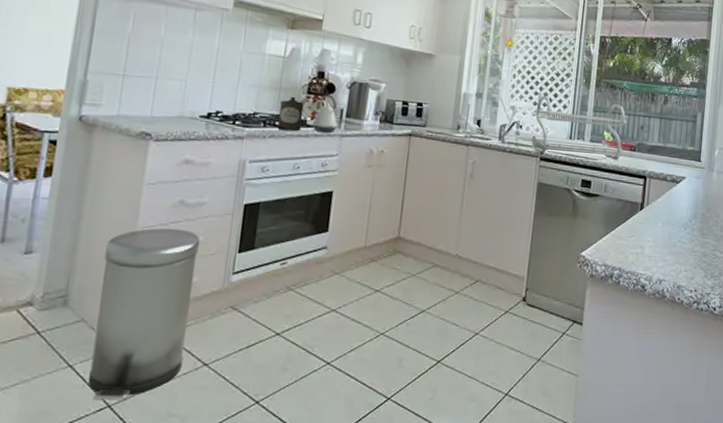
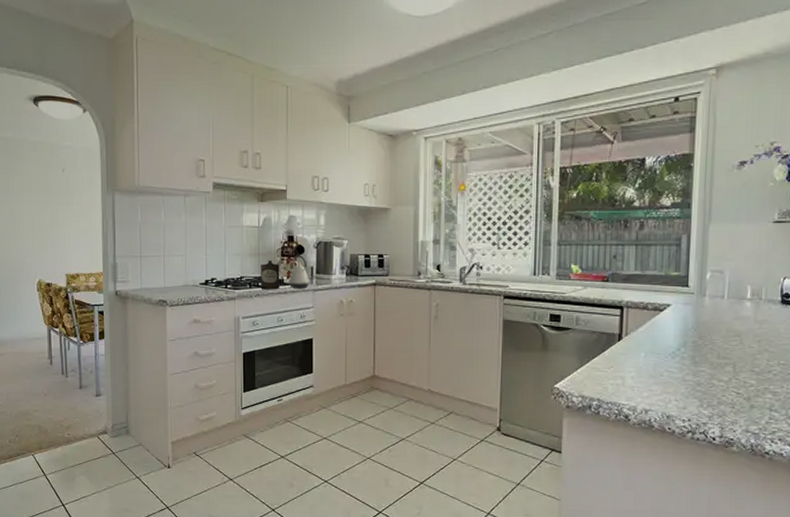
pedal bin: present [88,227,200,401] -> none [148,374,214,504]
dish rack: present [530,95,627,160] -> none [492,234,597,292]

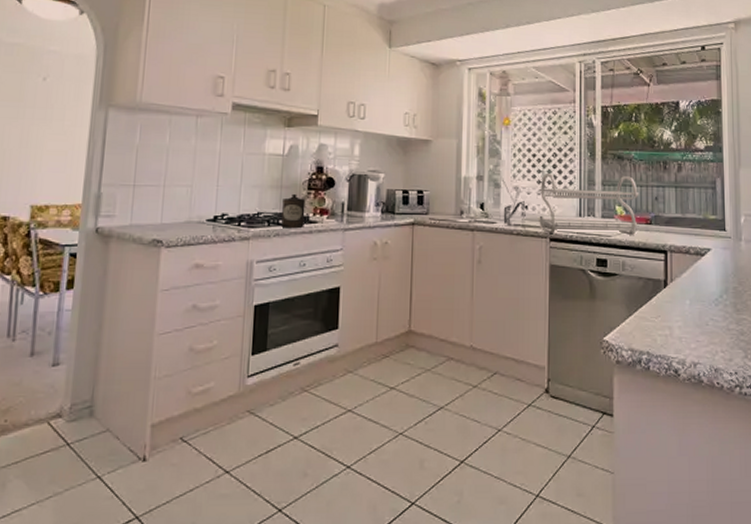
kettle: present [288,255,310,288] -> none [315,189,340,227]
dish rack: none [492,234,597,292] -> present [538,172,639,235]

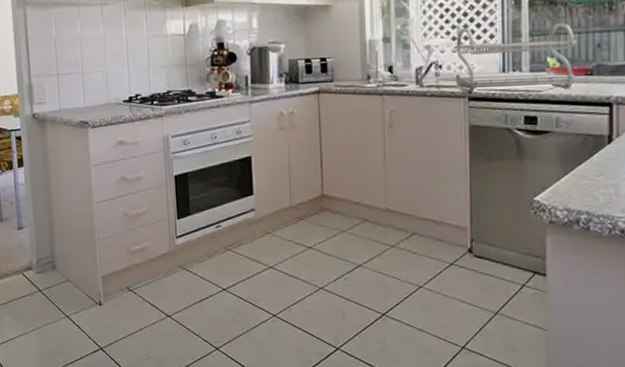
canister: present [281,193,306,229] -> none [189,70,212,105]

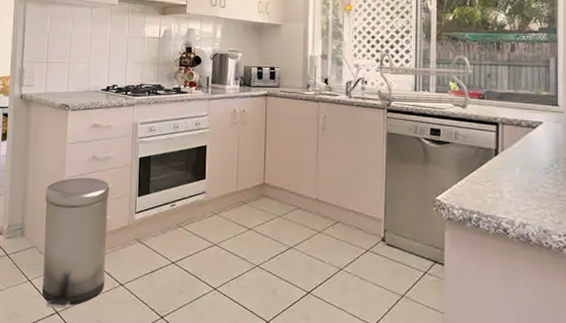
pedal bin: none [73,201,150,344] -> present [42,177,110,309]

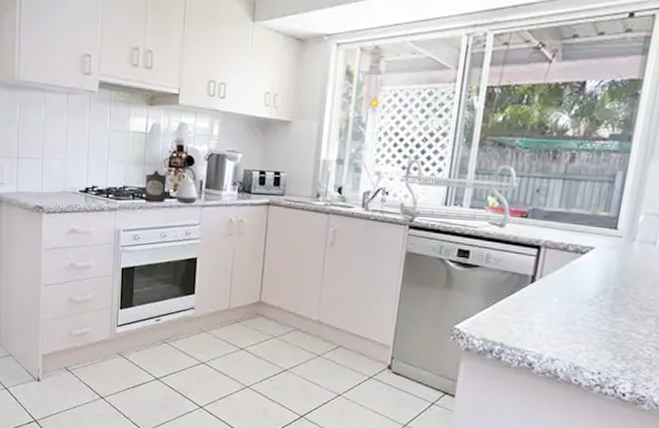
pedal bin: present [42,177,110,309] -> none [20,286,89,418]
canister: none [159,69,178,98] -> present [145,170,167,203]
kettle: none [185,65,206,97] -> present [175,166,199,203]

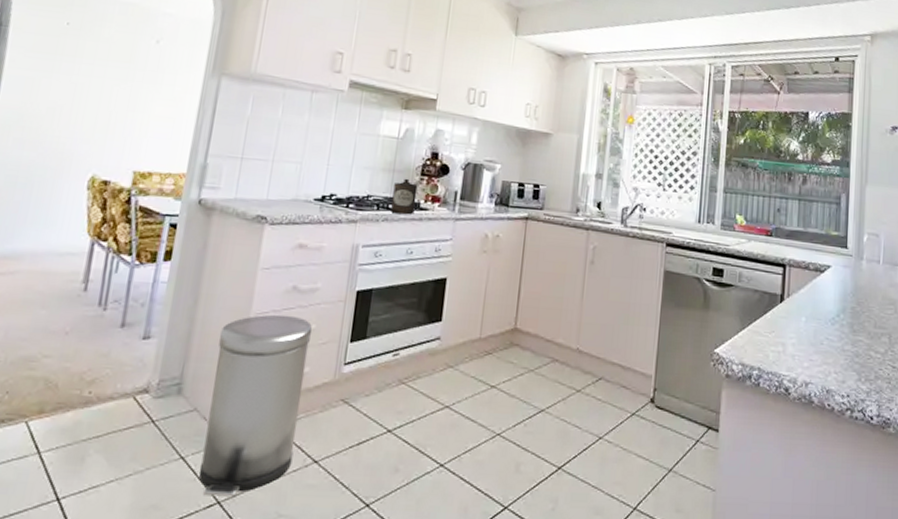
pedal bin: none [20,286,89,418] -> present [199,314,312,497]
kettle: present [175,166,199,203] -> none [425,175,452,216]
dish rack: present [398,158,518,228] -> none [655,175,761,246]

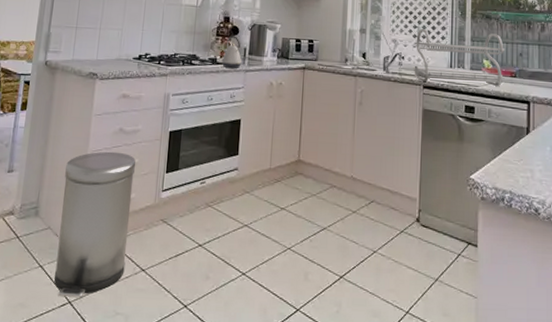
canister: present [391,178,418,215] -> none [193,38,214,68]
kettle: none [425,175,452,216] -> present [221,35,243,68]
dish rack: none [655,175,761,246] -> present [413,28,505,86]

